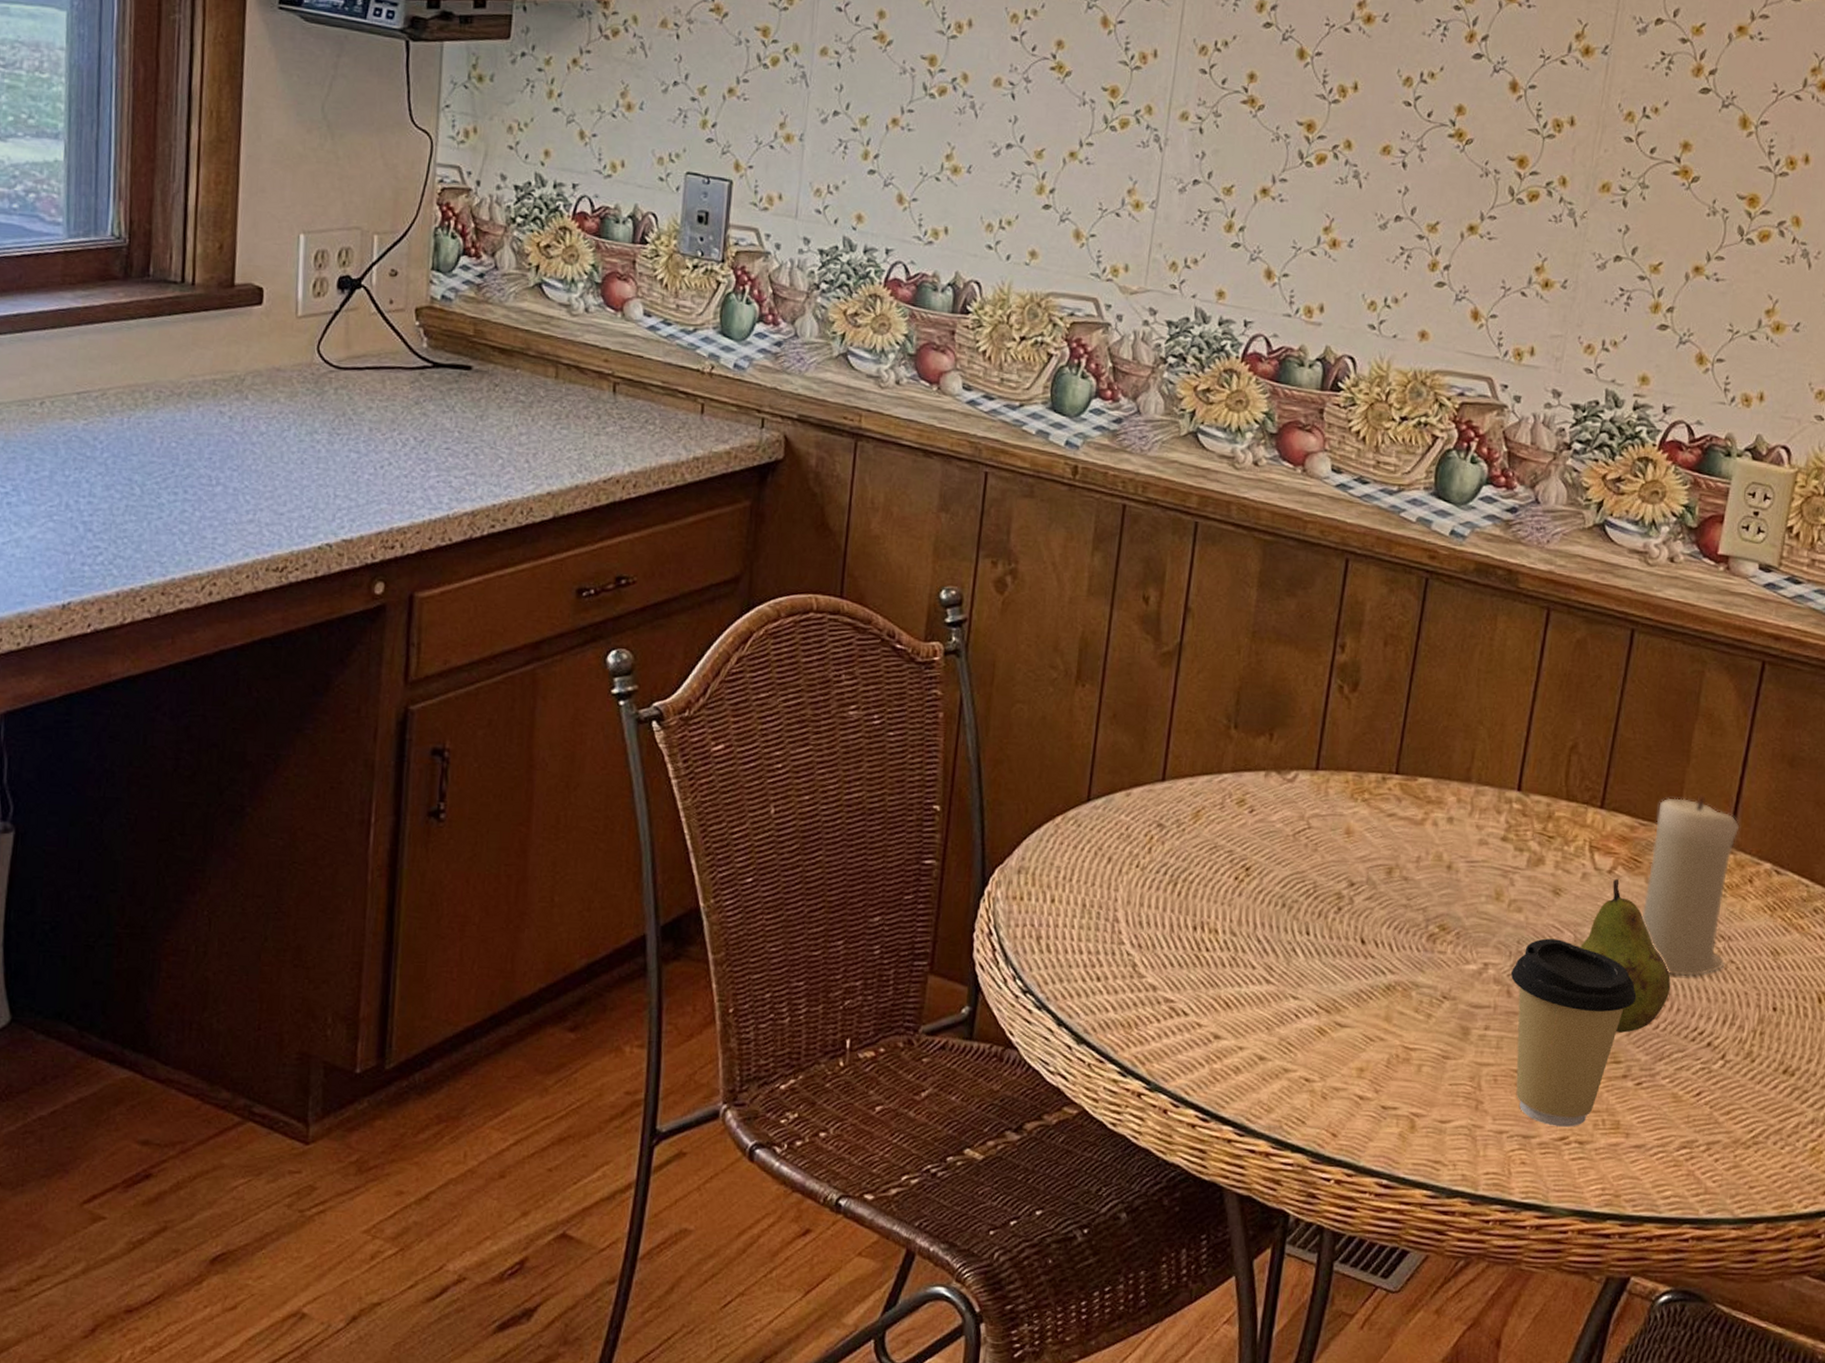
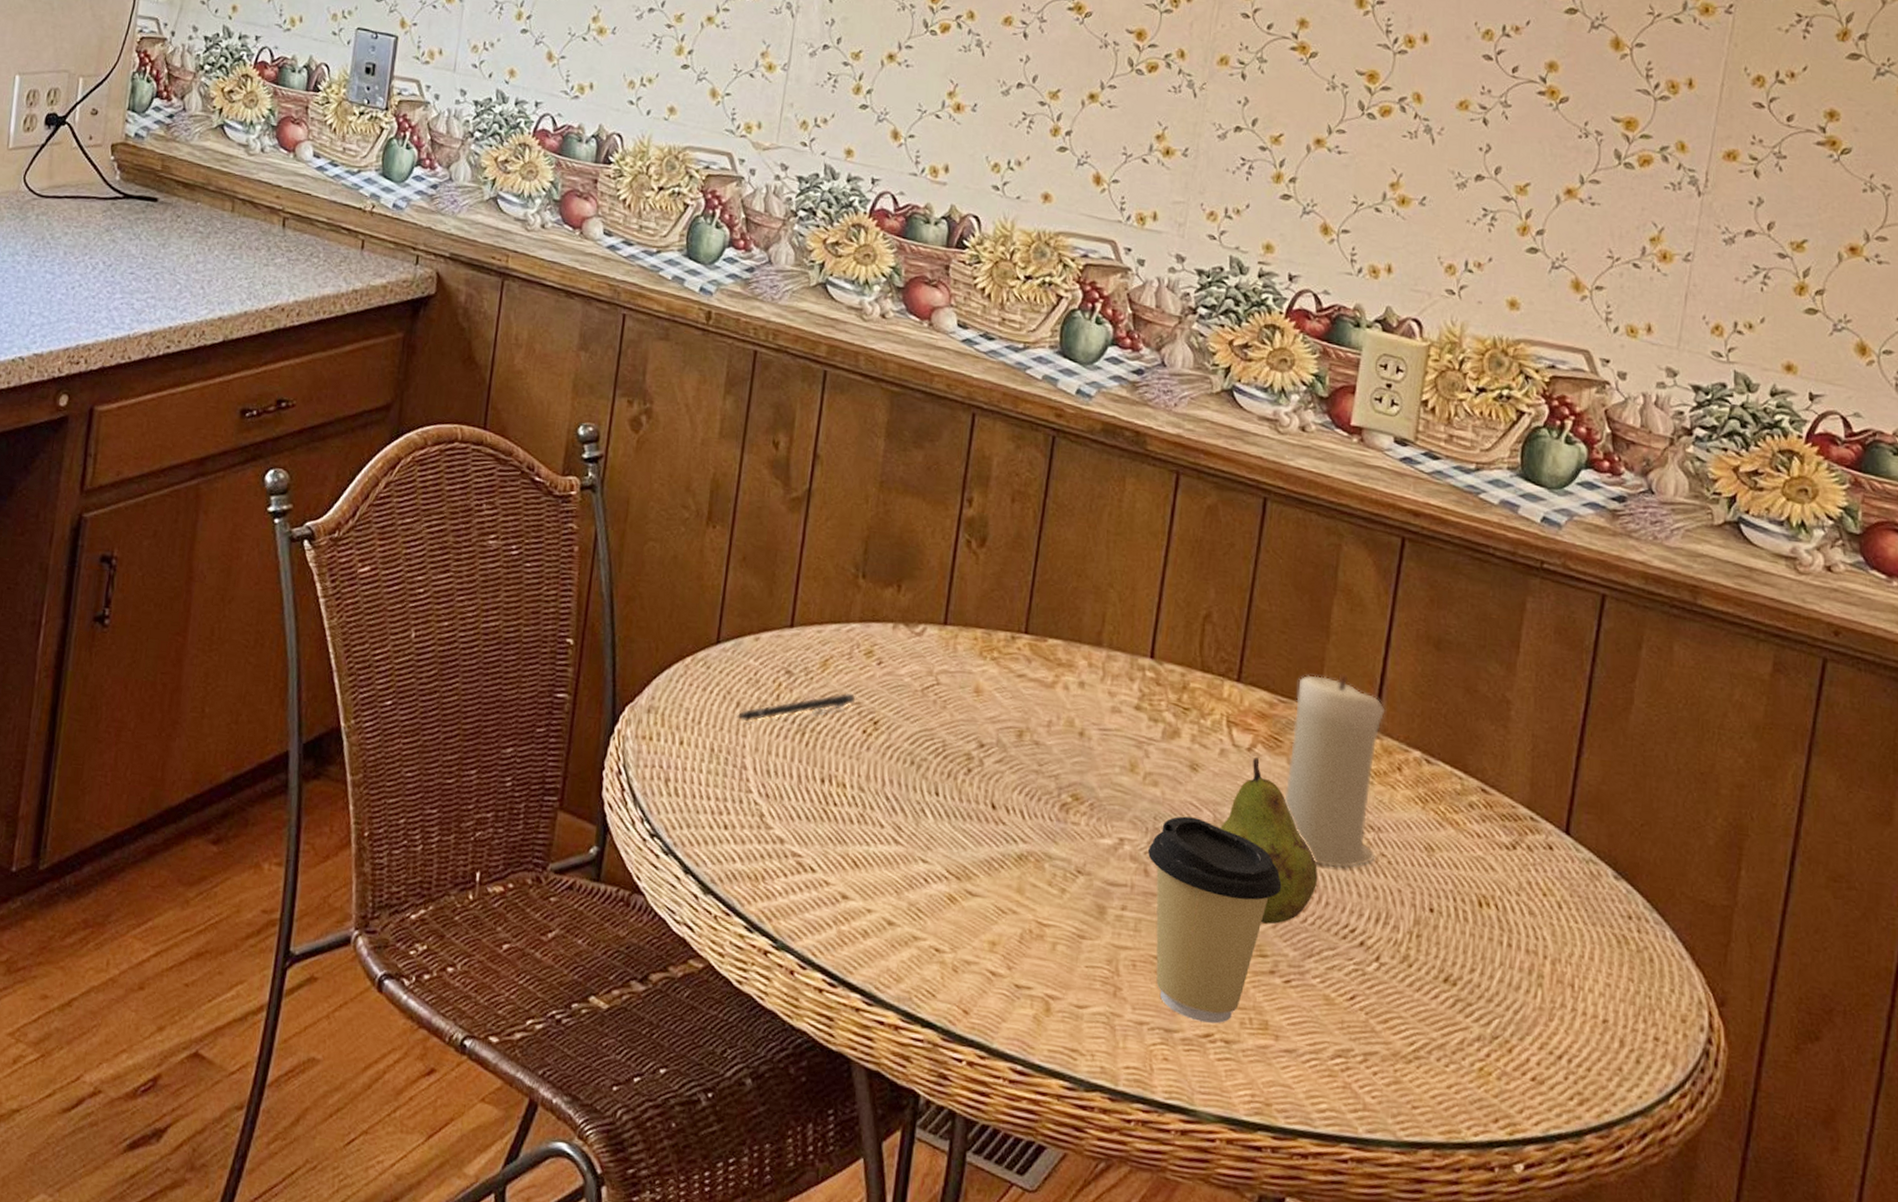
pen: none [1107,841,1228,877] -> present [735,692,856,722]

